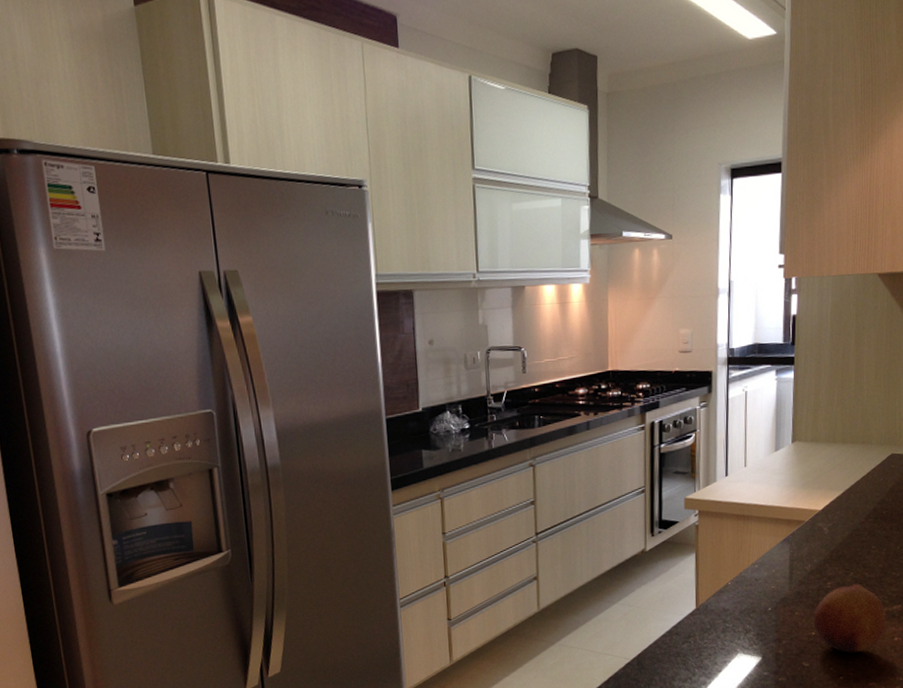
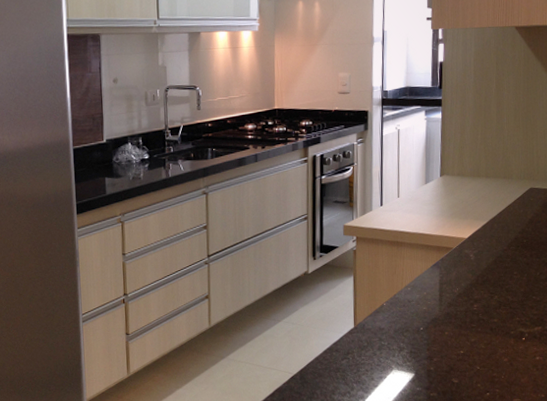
fruit: present [813,583,886,653] -> none [462,306,528,371]

